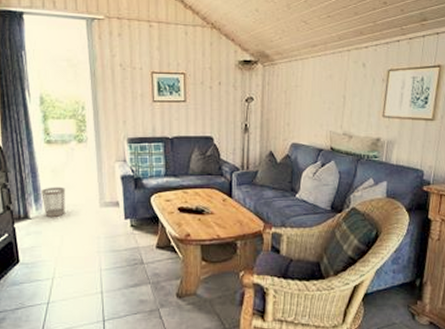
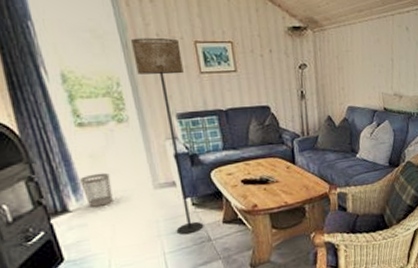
floor lamp: none [98,67,139,255] -> present [130,37,204,235]

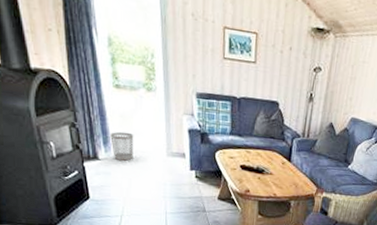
floor lamp: present [130,37,204,235] -> none [168,14,211,202]

